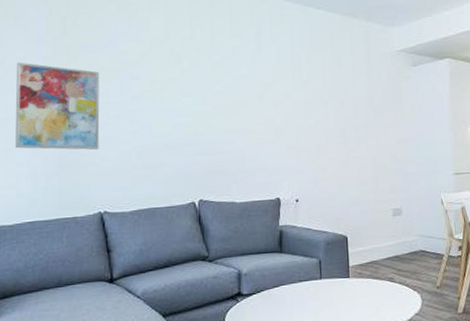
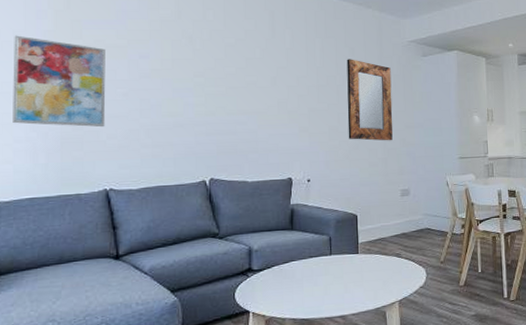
home mirror: none [333,72,383,158] -> present [346,59,393,141]

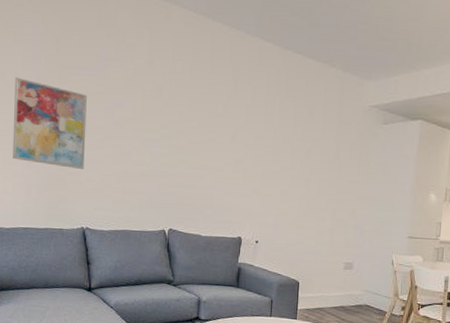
home mirror: present [346,59,393,141] -> none [298,121,349,212]

